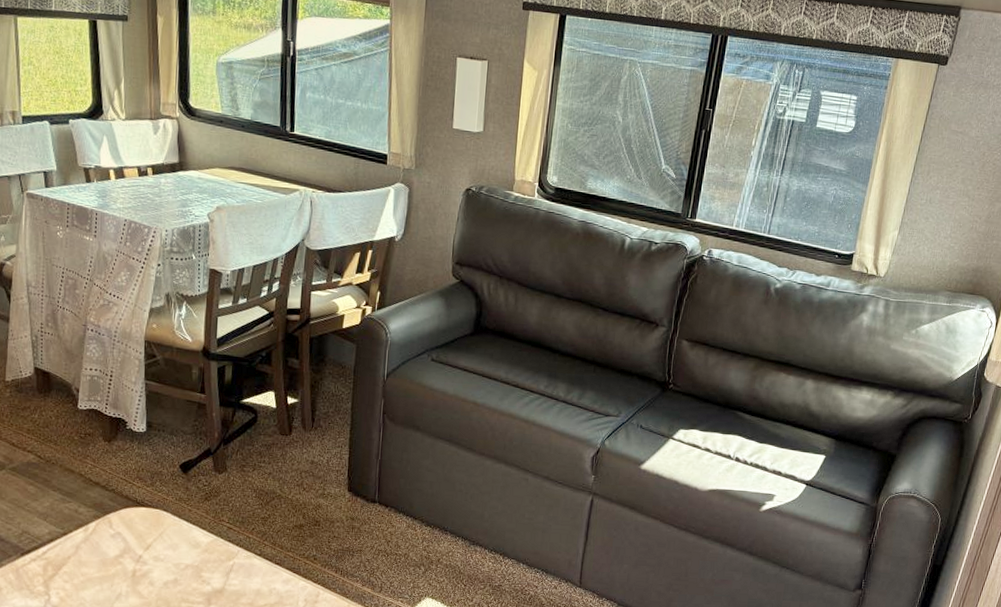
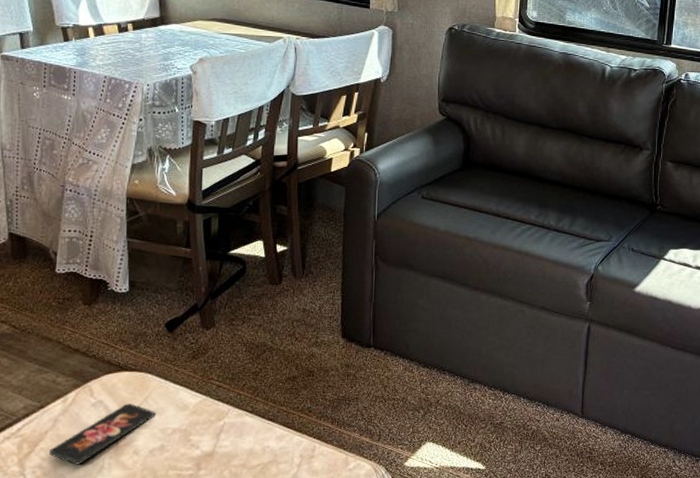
smartphone: none [71,537,170,590] -> present [48,403,156,465]

